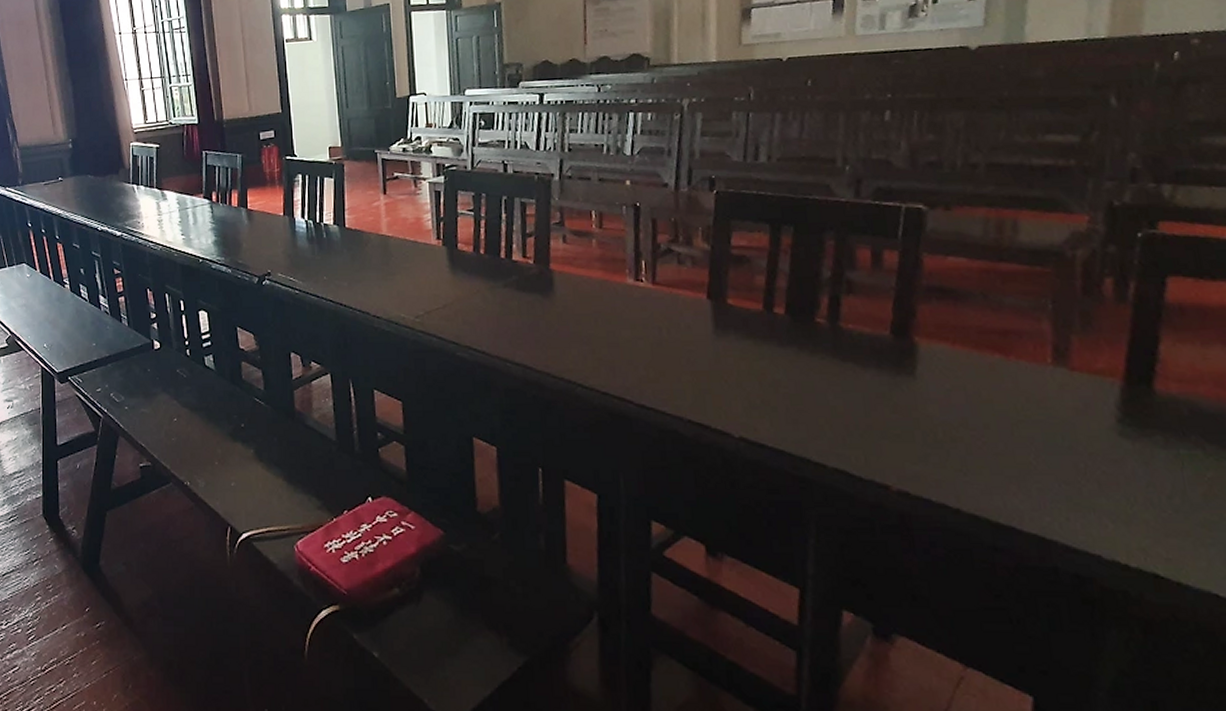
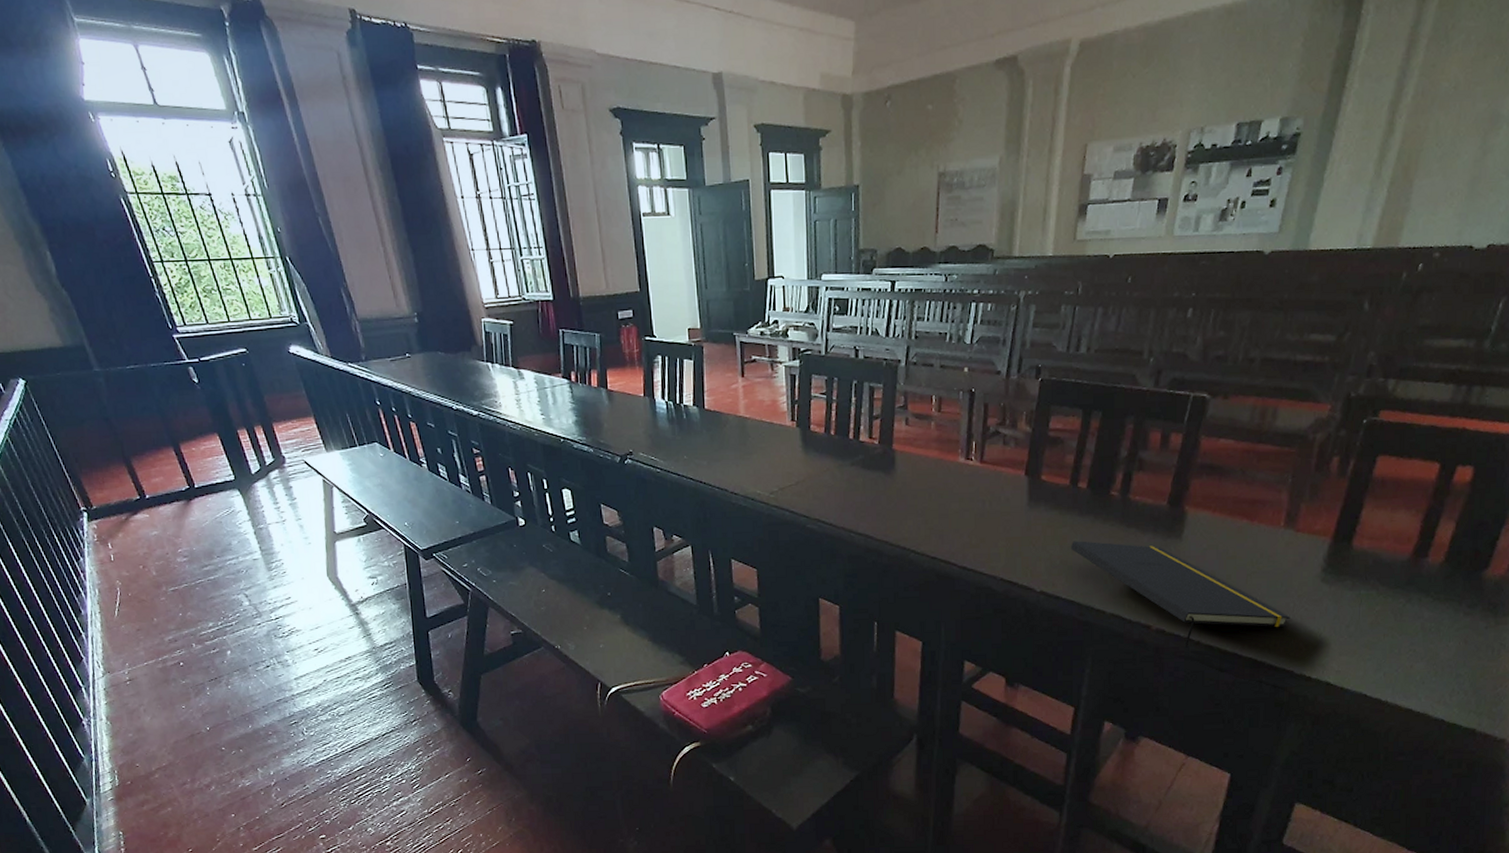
notepad: none [773,377,1083,517] -> present [1071,541,1290,648]

